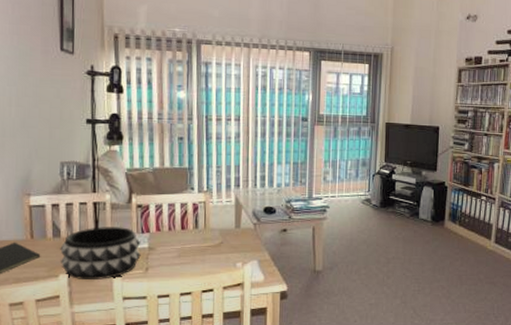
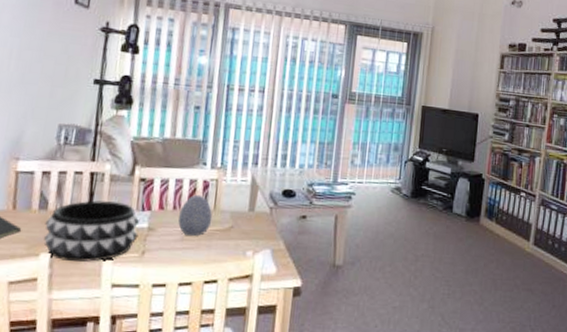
decorative egg: none [173,216,204,252] -> present [178,194,213,236]

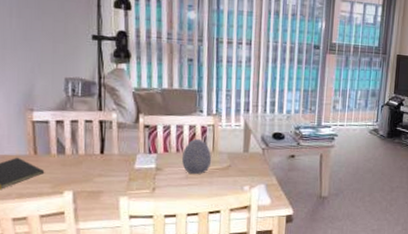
decorative bowl: present [43,200,140,262] -> none [65,145,148,198]

